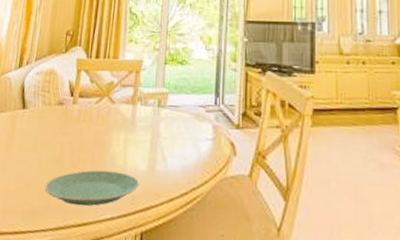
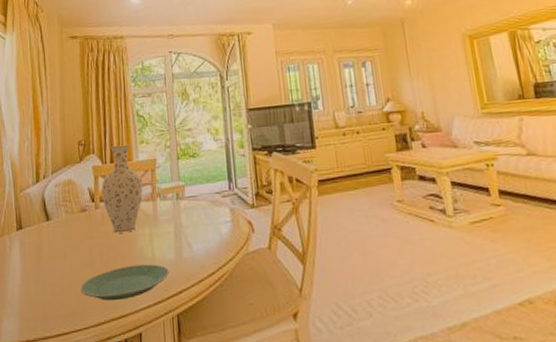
vase: none [81,40,126,134] -> present [101,144,143,233]

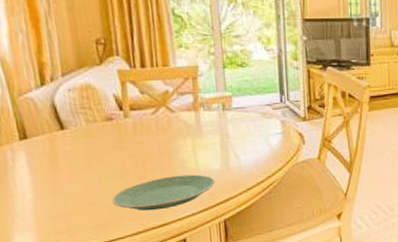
vase: present [101,144,143,233] -> none [130,47,183,144]

